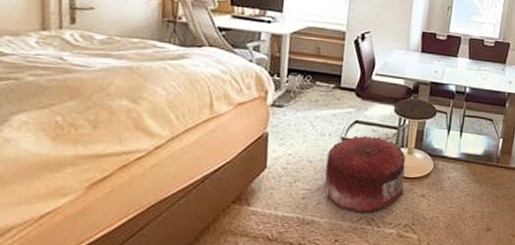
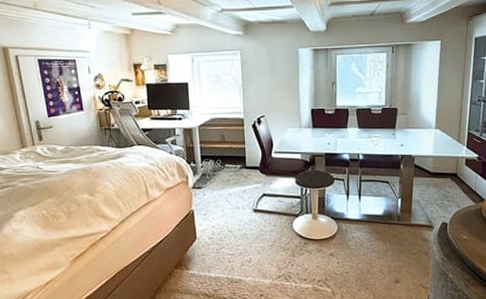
pouf: present [324,136,406,212] -> none [244,206,314,271]

